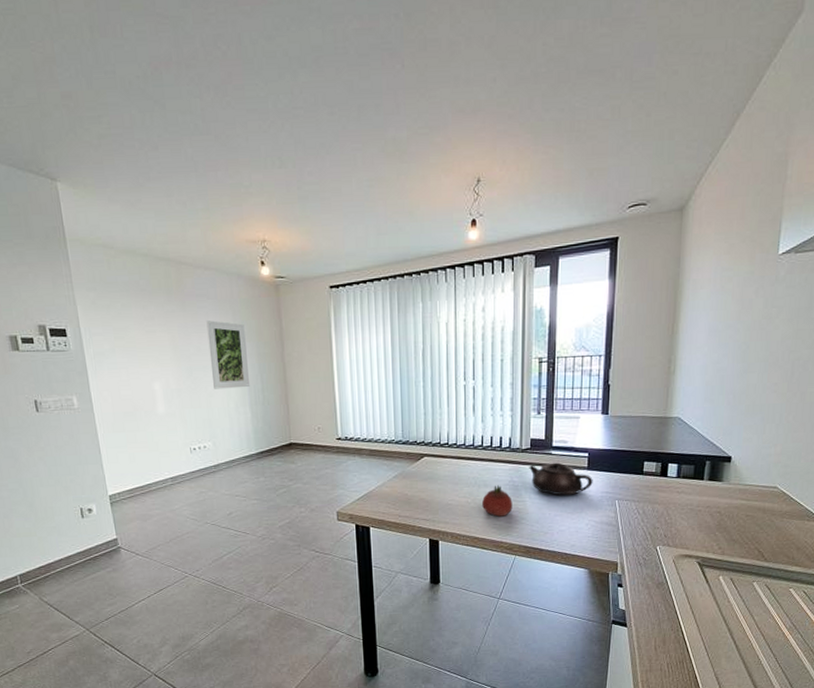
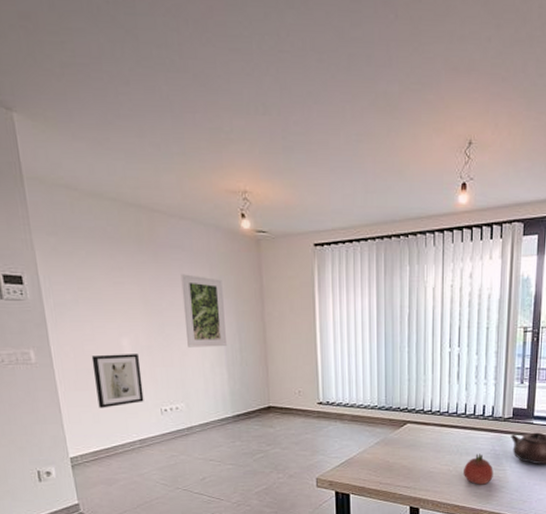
wall art: none [127,397,175,449] -> present [91,354,144,408]

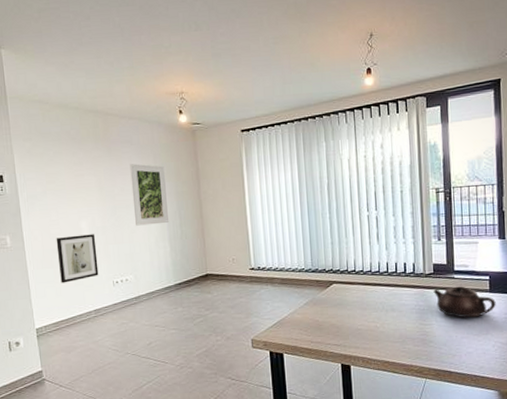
fruit: present [464,453,493,485] -> none [391,309,420,340]

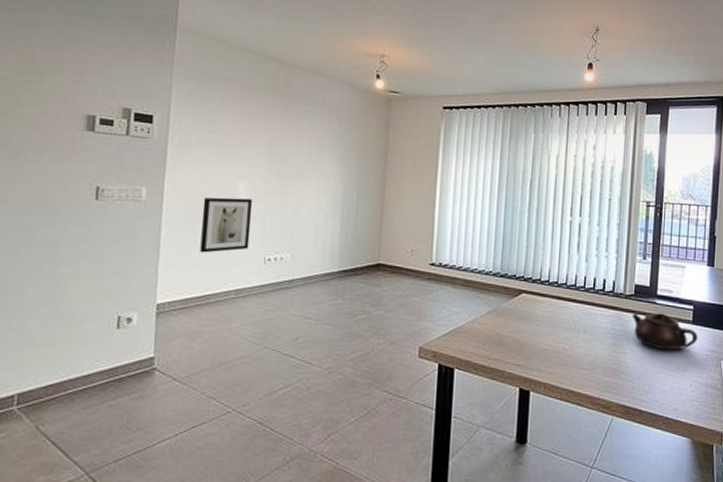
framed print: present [130,164,170,226] -> none [304,125,349,199]

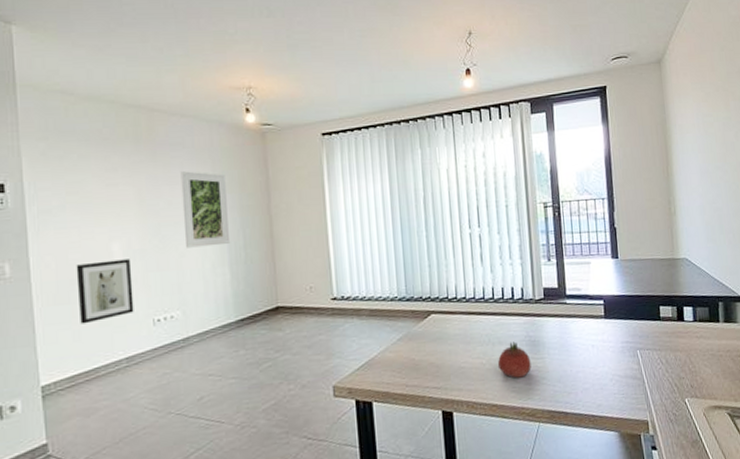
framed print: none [304,125,349,199] -> present [180,171,231,248]
fruit: none [580,332,613,369] -> present [498,341,531,378]
teapot: present [632,313,698,351] -> none [544,312,612,349]

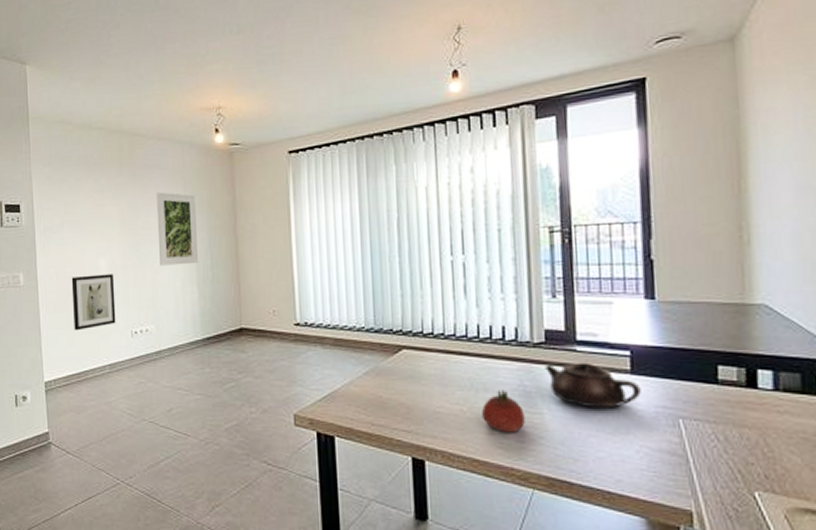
teapot: none [544,312,612,349] -> present [545,362,641,408]

